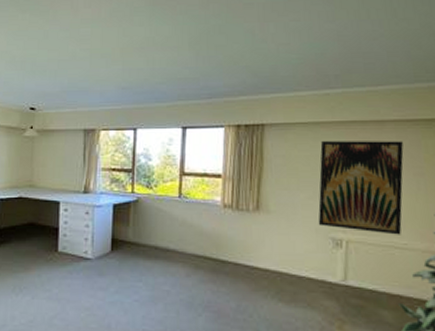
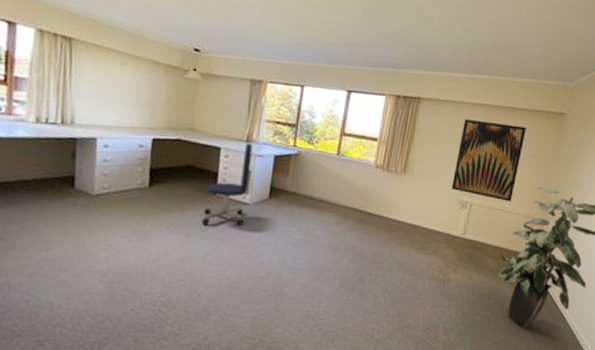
office chair: none [45,195,92,286] -> present [201,143,253,226]

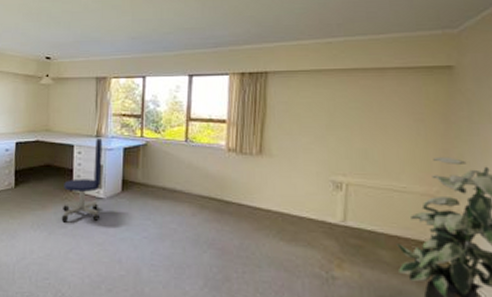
wall art: present [451,119,526,202] -> none [319,88,404,179]

